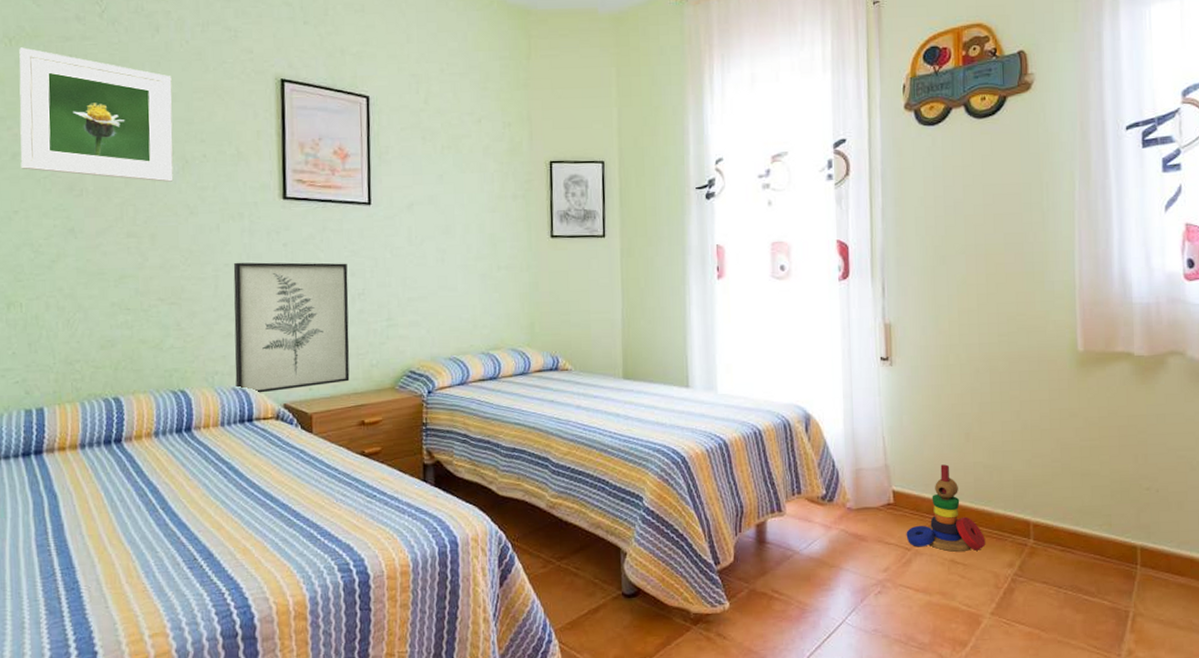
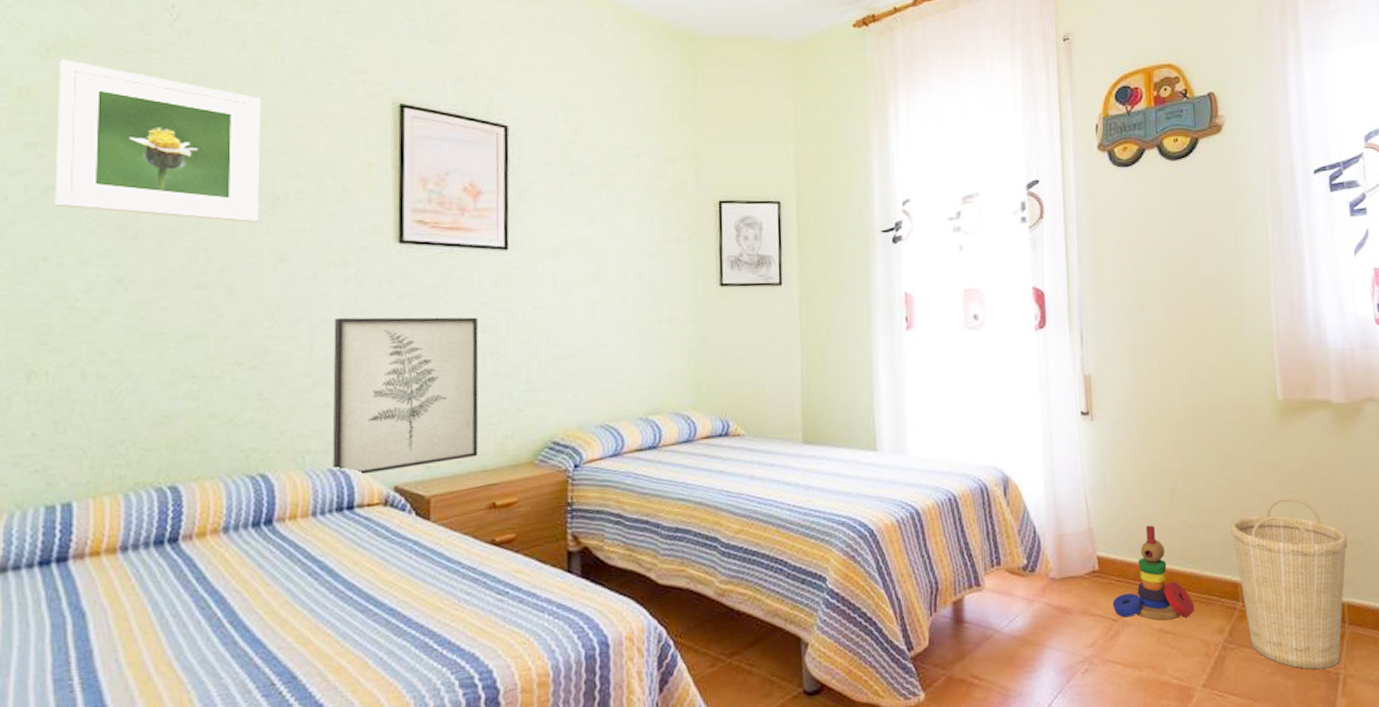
basket: none [1023,444,1144,607] -> present [1229,497,1348,670]

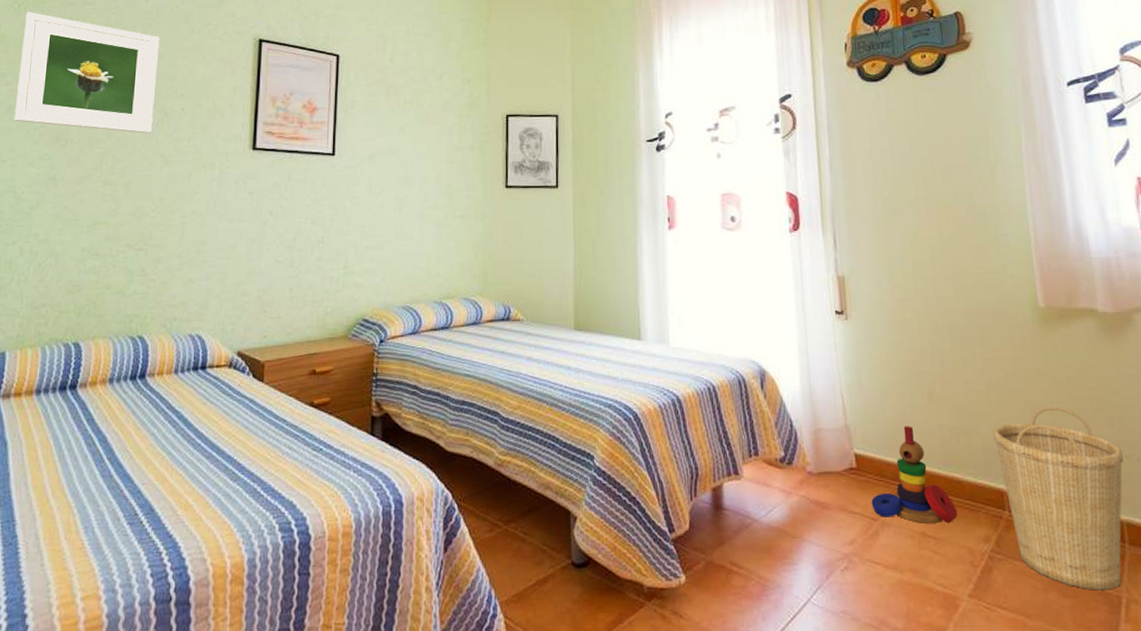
wall art: present [332,317,479,474] -> none [192,209,309,340]

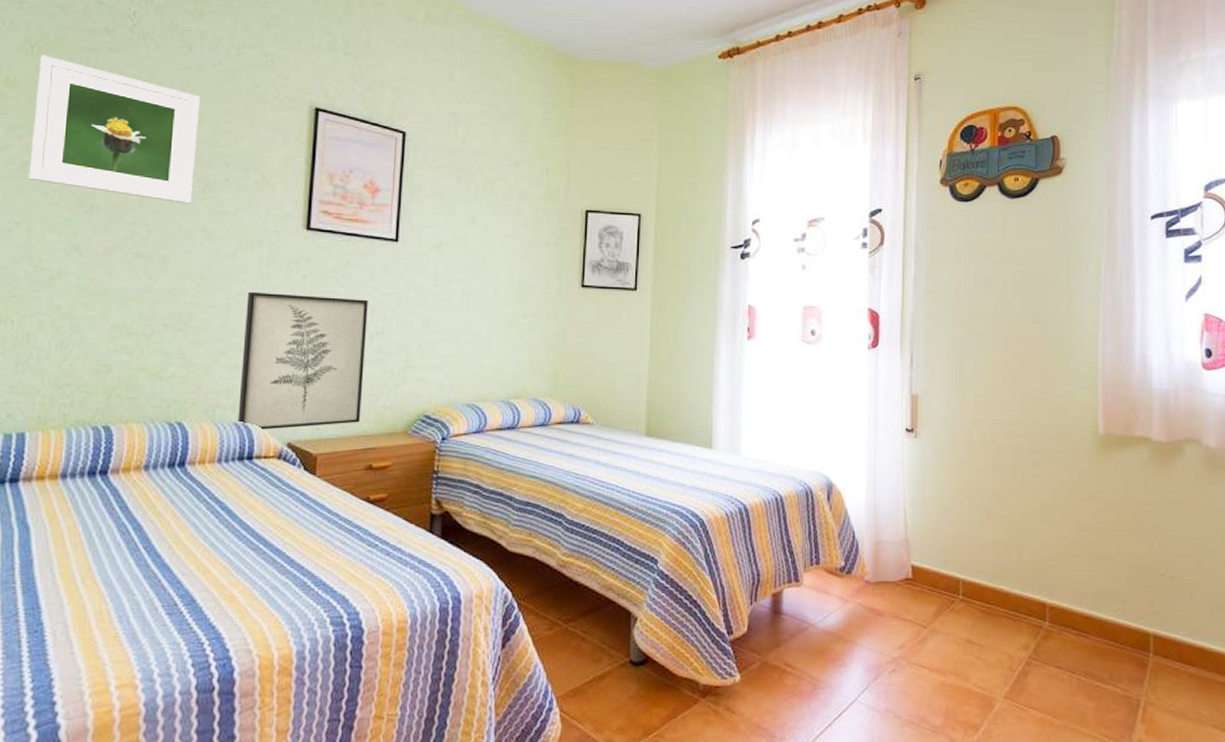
wall art: none [192,209,309,340] -> present [238,291,368,430]
stacking toy: present [871,426,958,523] -> none [923,541,1002,631]
basket: present [992,406,1123,591] -> none [1042,527,1159,694]

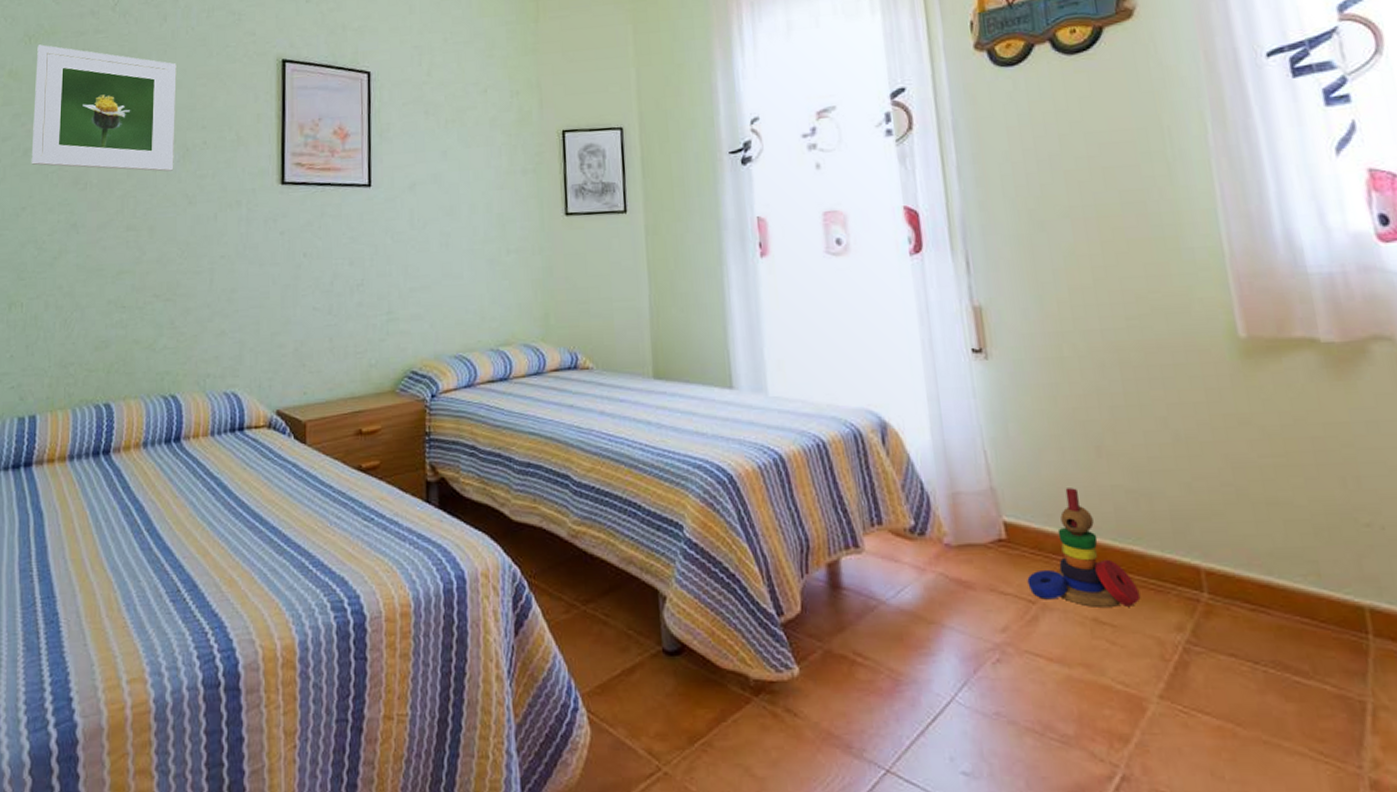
wall art: present [238,291,368,430] -> none [227,251,347,398]
stacking toy: none [923,541,1002,631] -> present [1027,488,1141,607]

